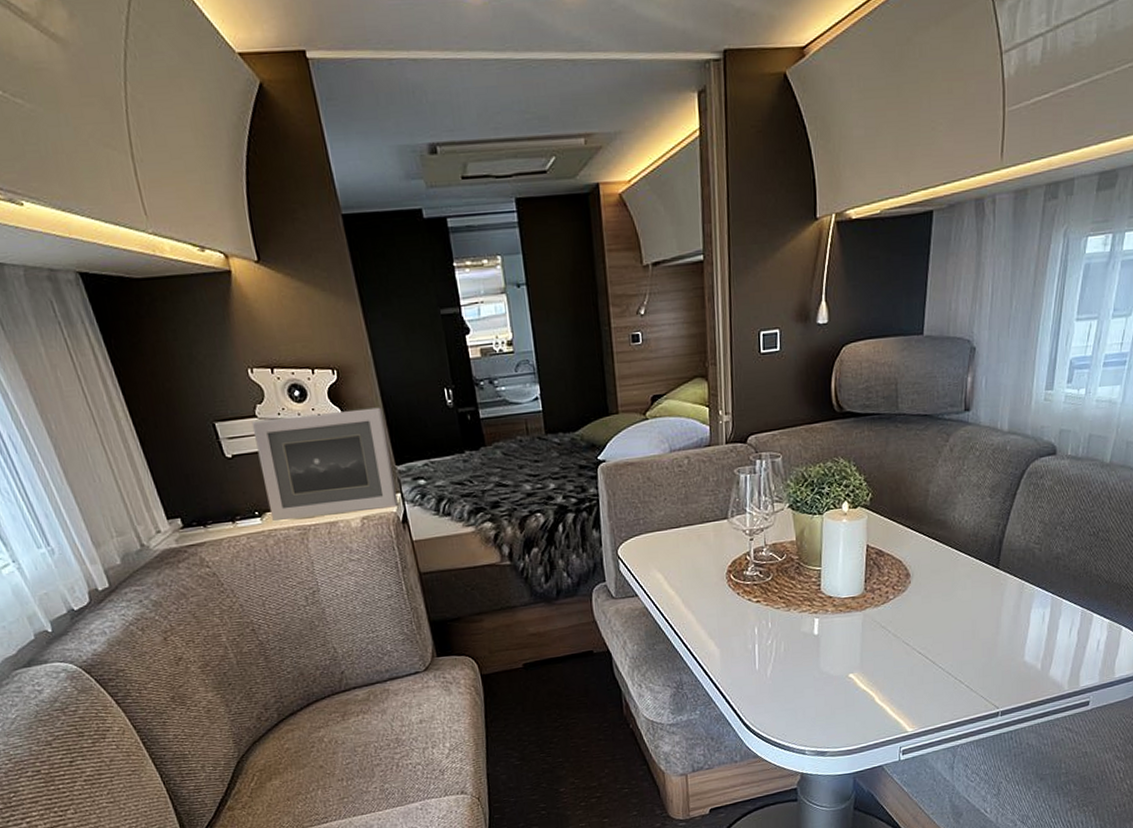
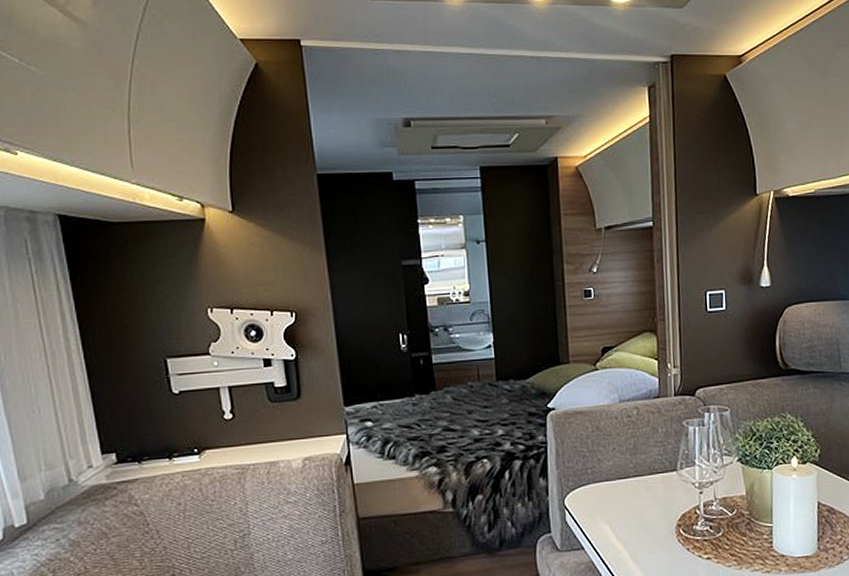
picture frame: present [251,407,399,522] -> none [204,349,343,460]

